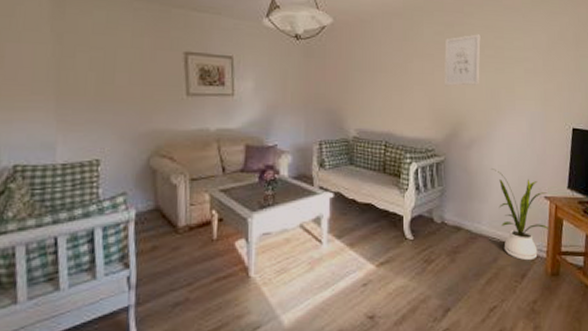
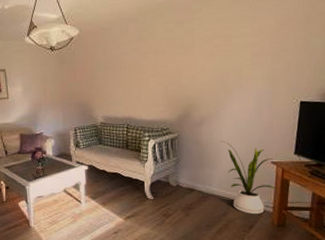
wall art: present [444,34,481,87] -> none [175,27,209,76]

